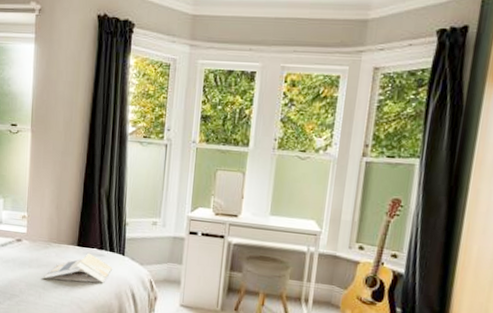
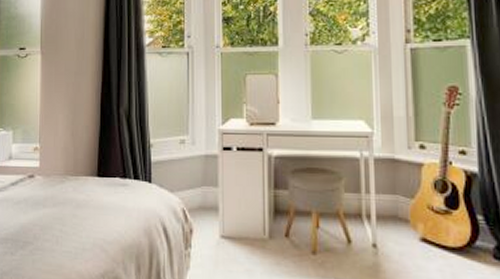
brochure: present [42,253,113,283] -> none [59,183,139,220]

